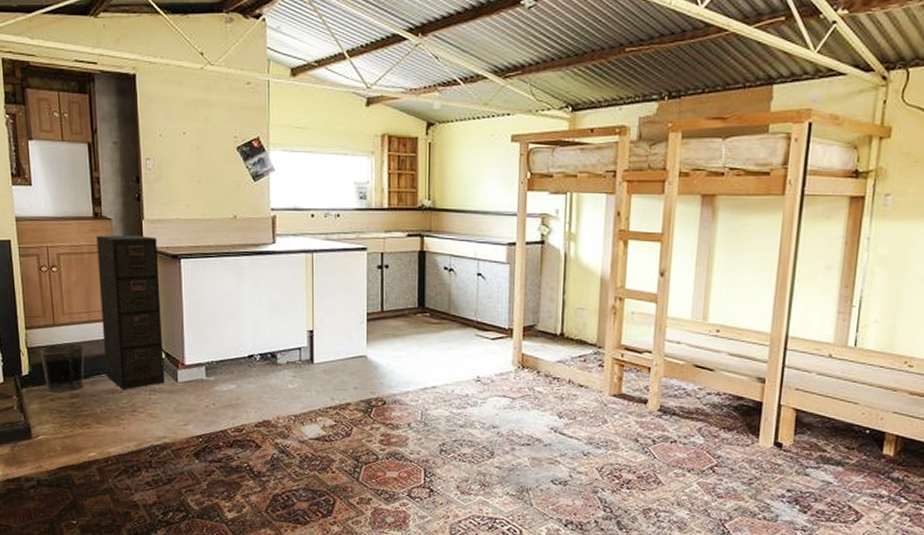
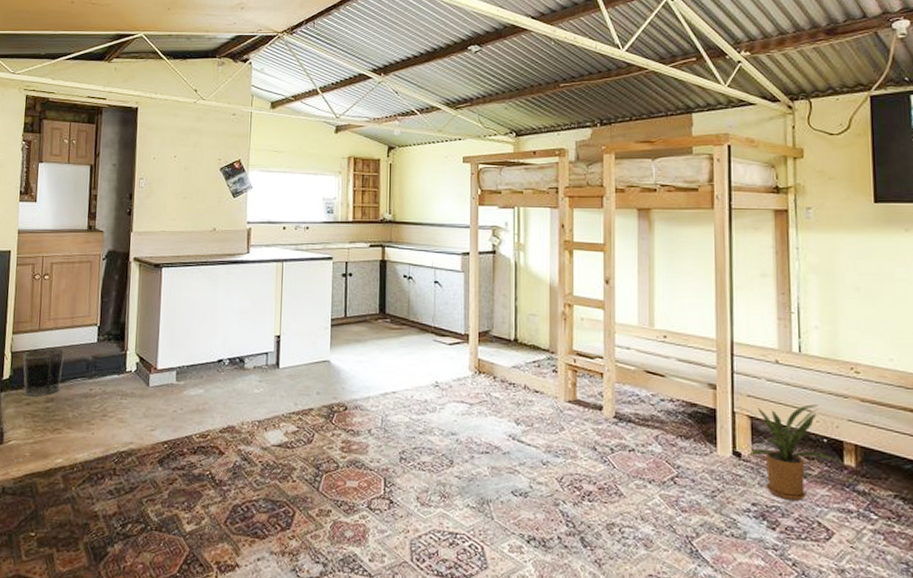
filing cabinet: present [96,234,165,390] -> none [82,245,142,394]
house plant: none [781,397,873,487] -> present [734,404,833,501]

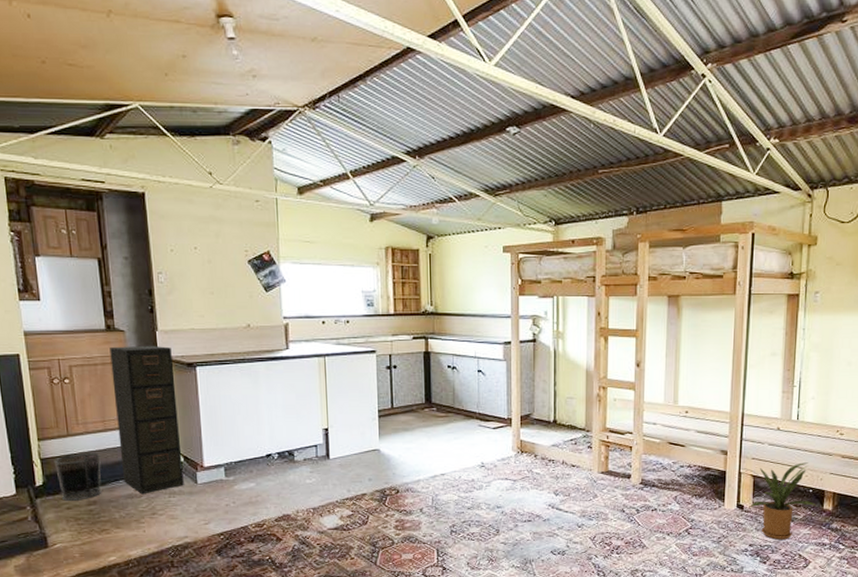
filing cabinet: none [82,245,142,394] -> present [110,345,184,495]

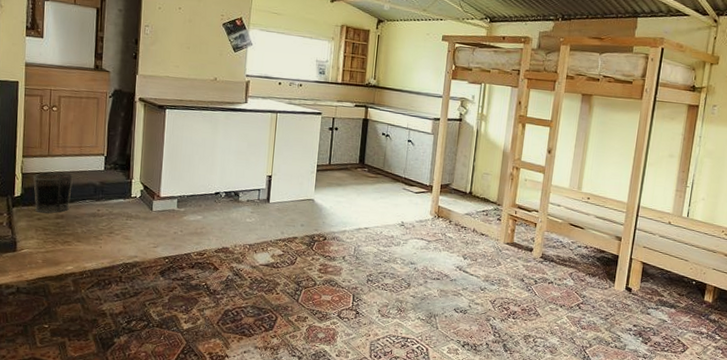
filing cabinet: present [110,345,184,495] -> none [90,84,147,215]
house plant: present [741,462,816,540] -> none [632,254,697,325]

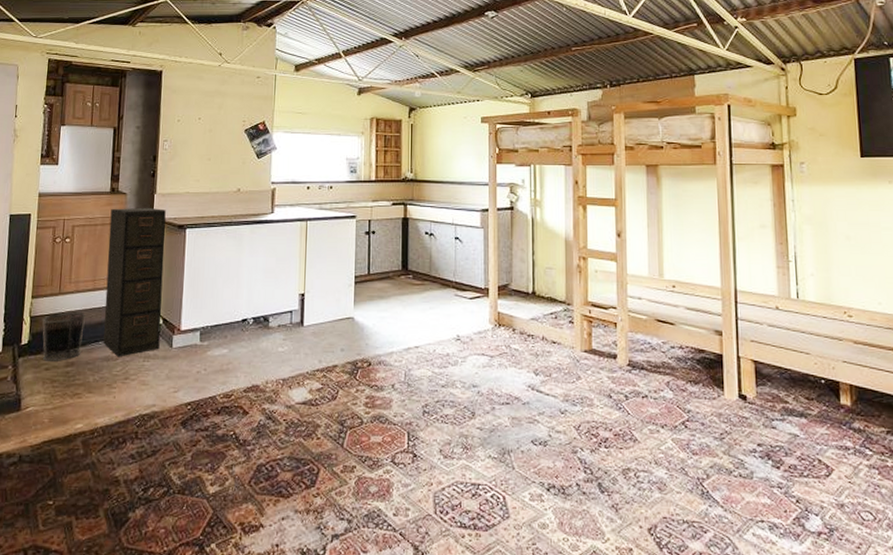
filing cabinet: none [90,84,147,215] -> present [103,207,166,357]

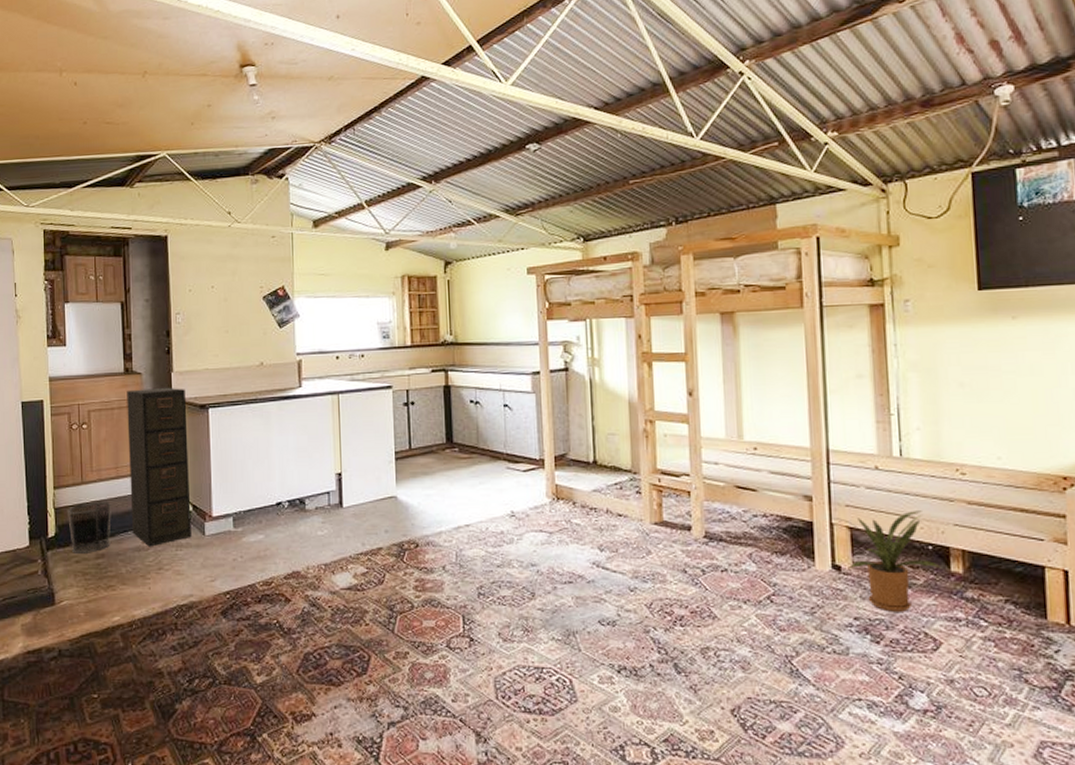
house plant: none [739,347,831,440] -> present [832,510,939,612]

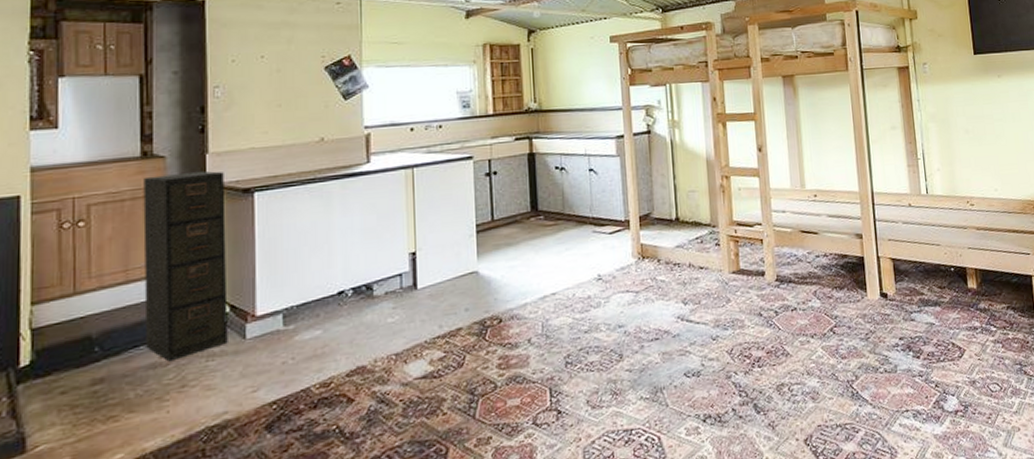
waste bin: present [66,502,112,554] -> none [49,313,118,383]
house plant: present [832,510,939,612] -> none [878,238,960,329]

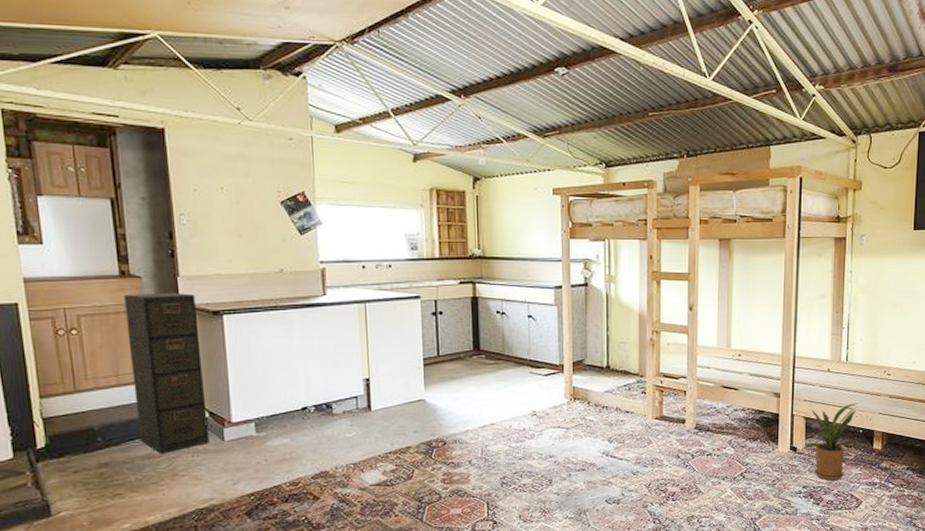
house plant: none [878,238,960,329] -> present [793,403,866,481]

